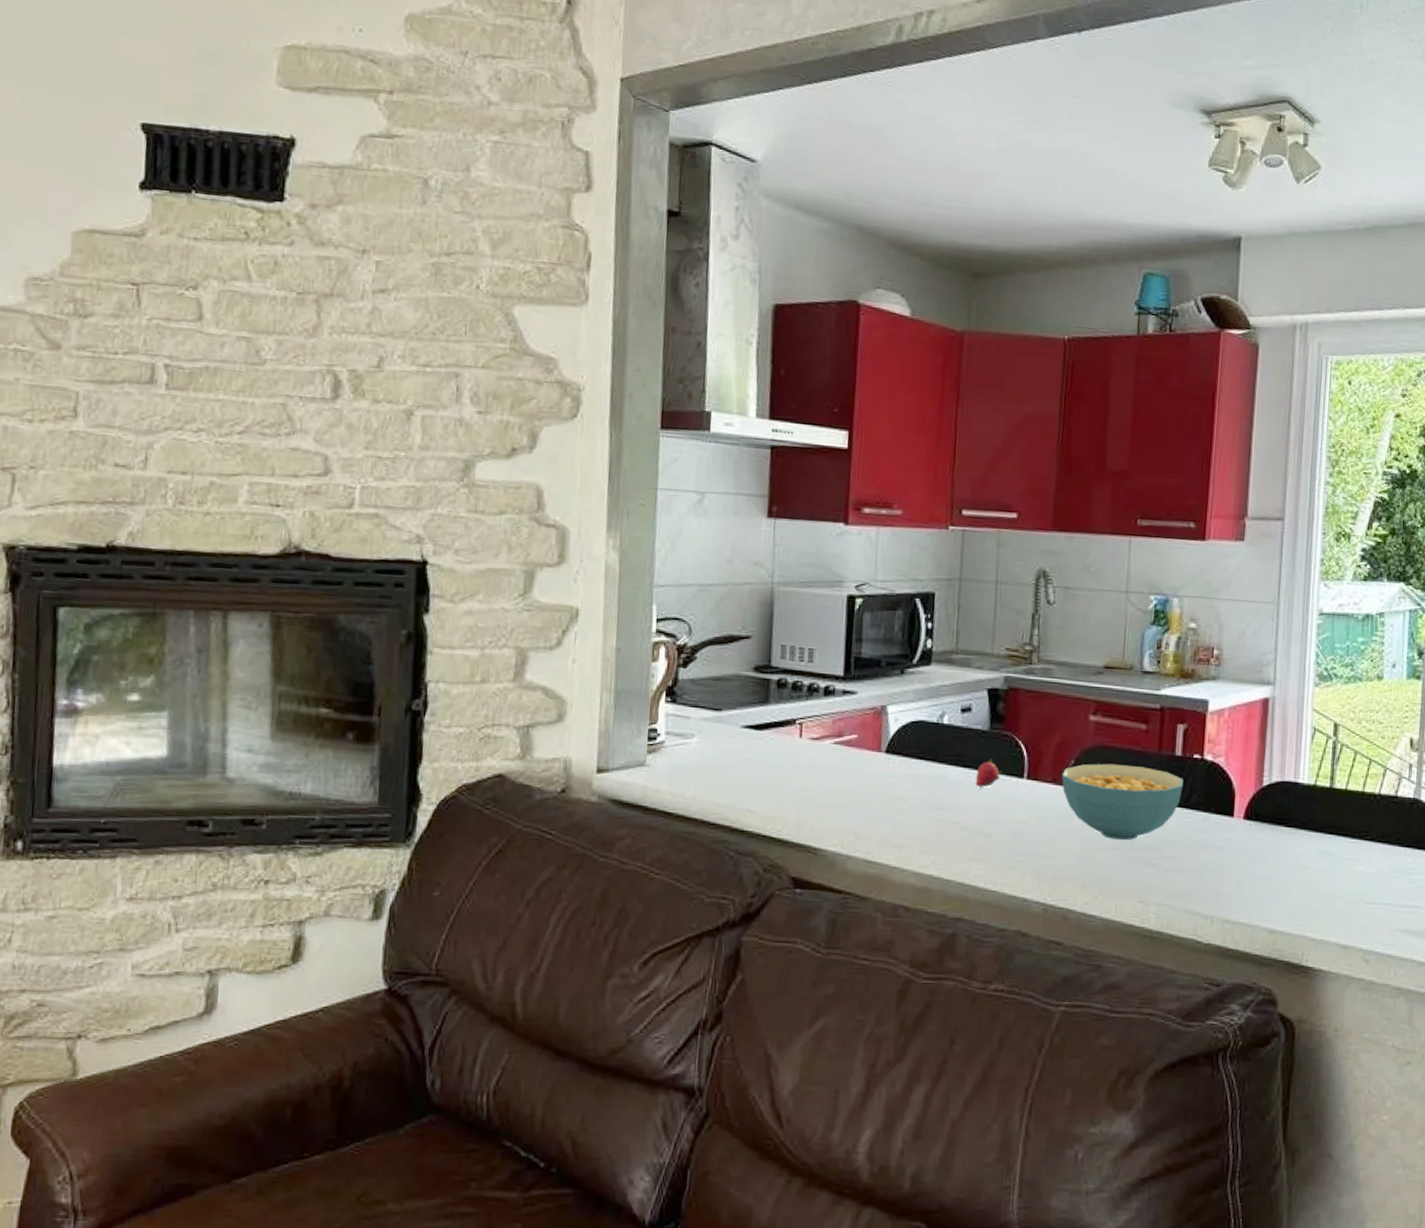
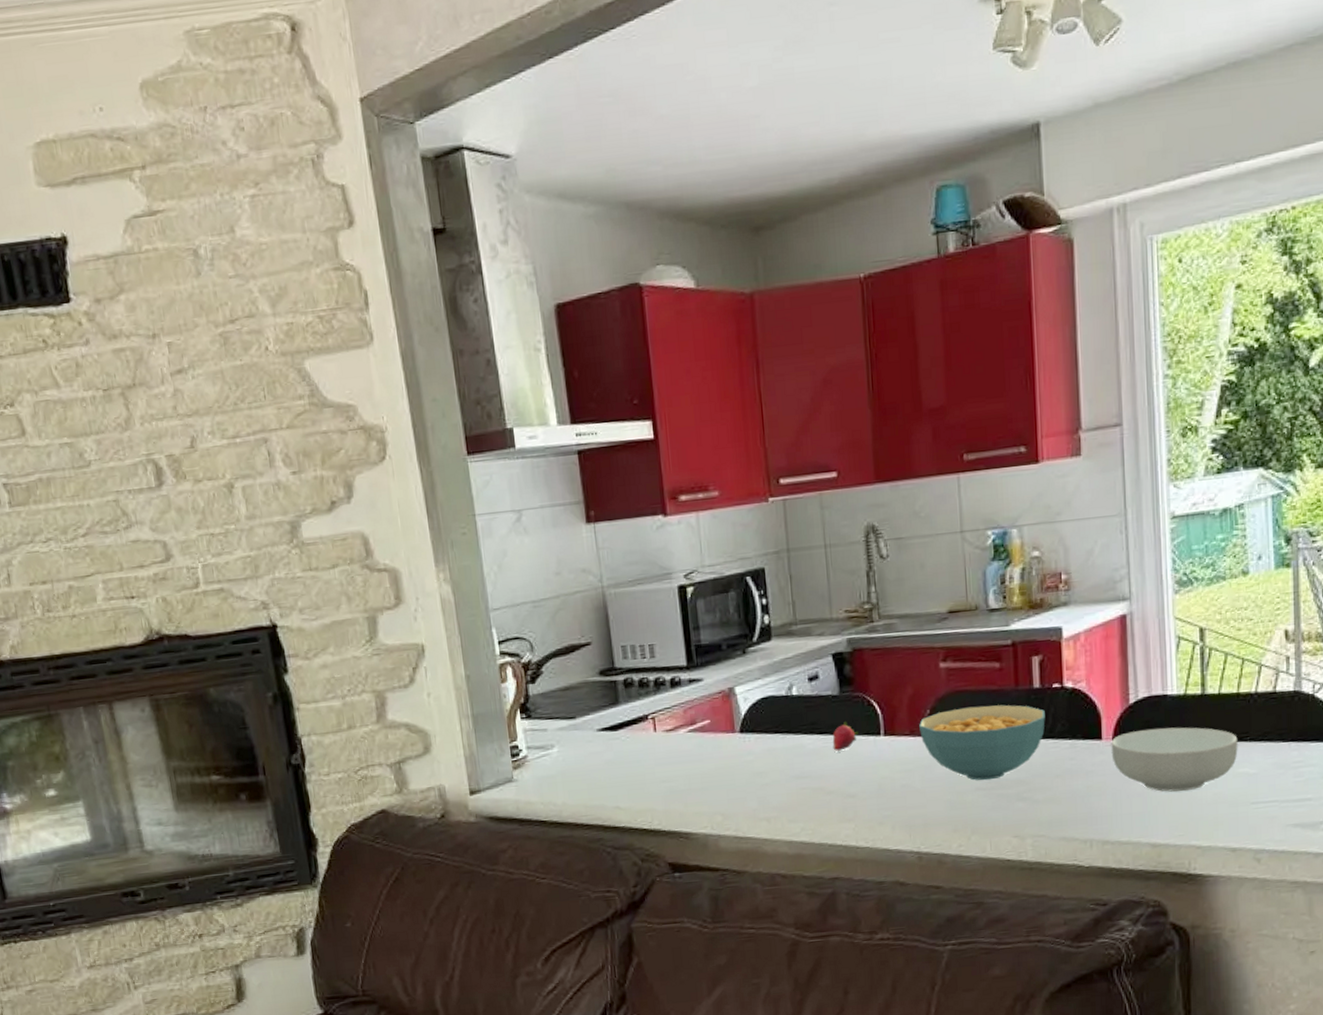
cereal bowl: none [1241,813,1359,881] -> present [1111,727,1238,792]

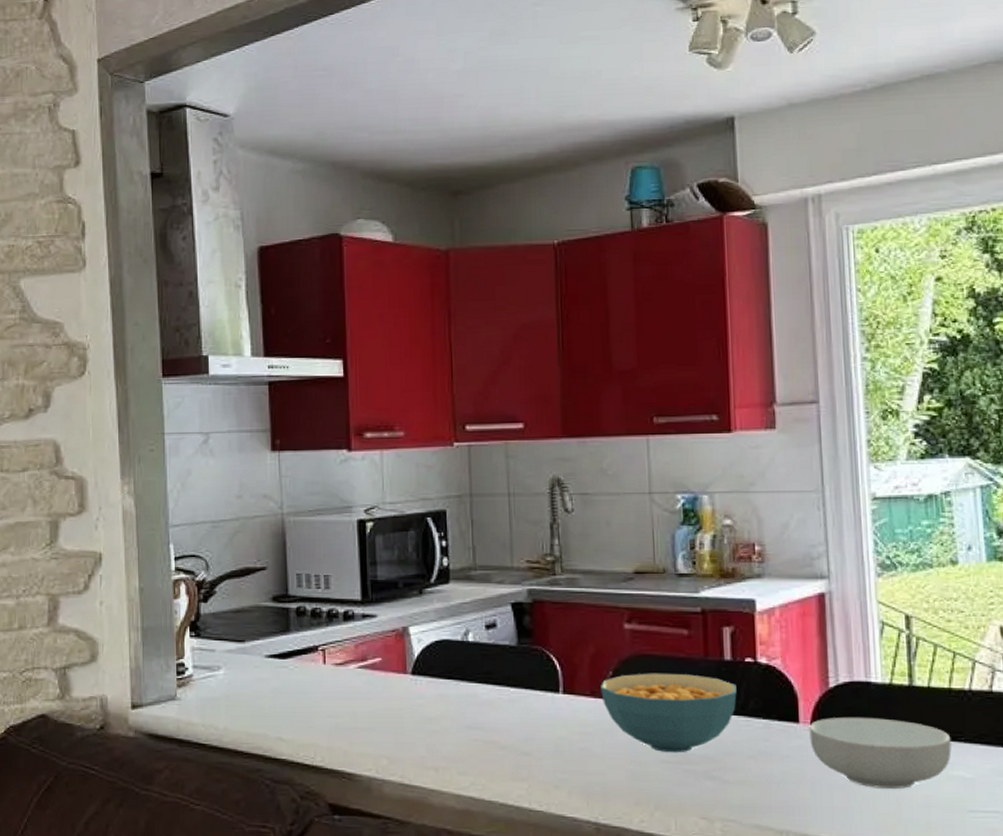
fruit: present [832,722,858,751] -> none [508,675,536,704]

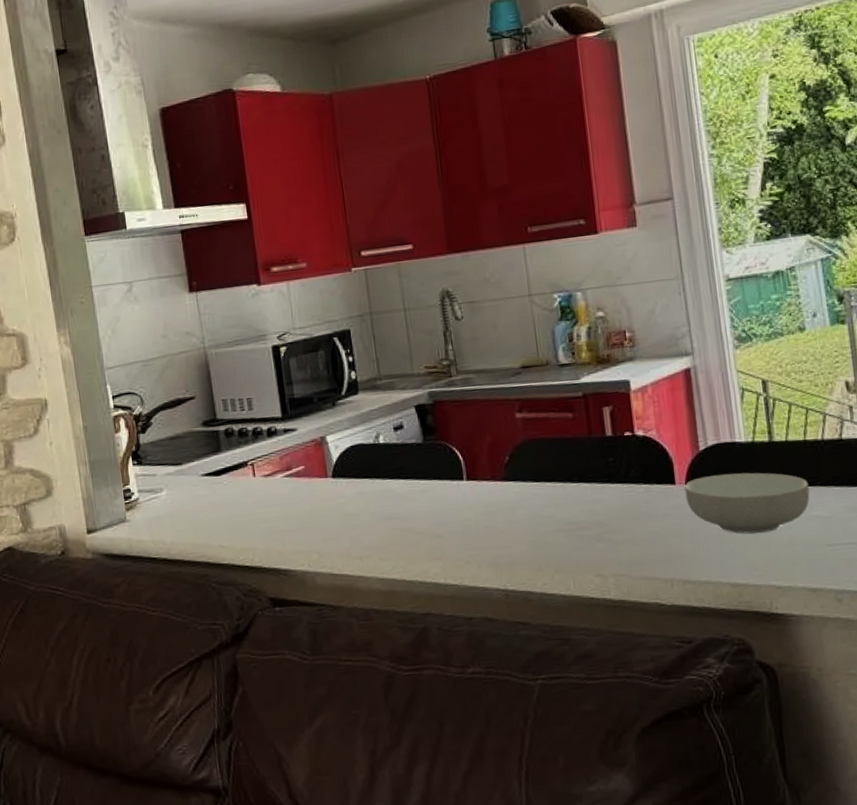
cereal bowl: present [601,673,737,753] -> none [499,451,620,523]

